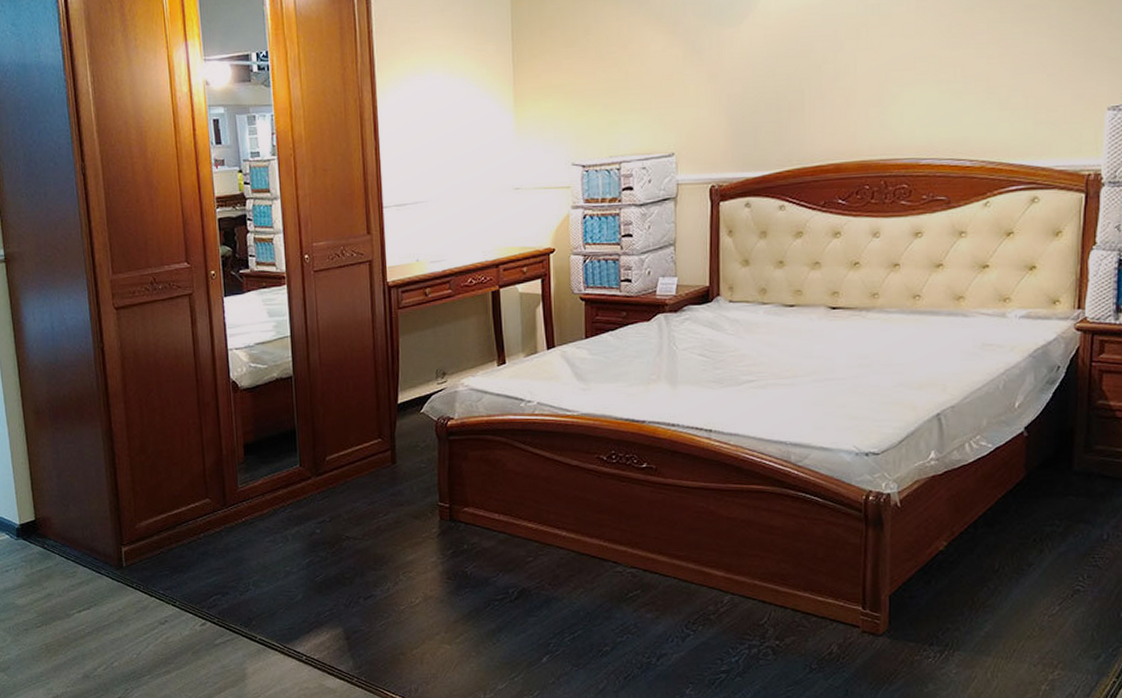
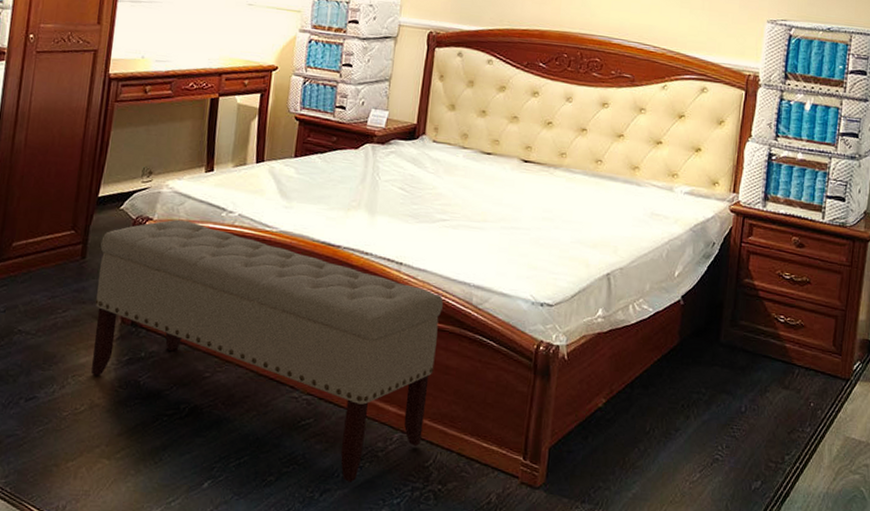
bench: none [408,415,760,646] -> present [91,219,443,483]

